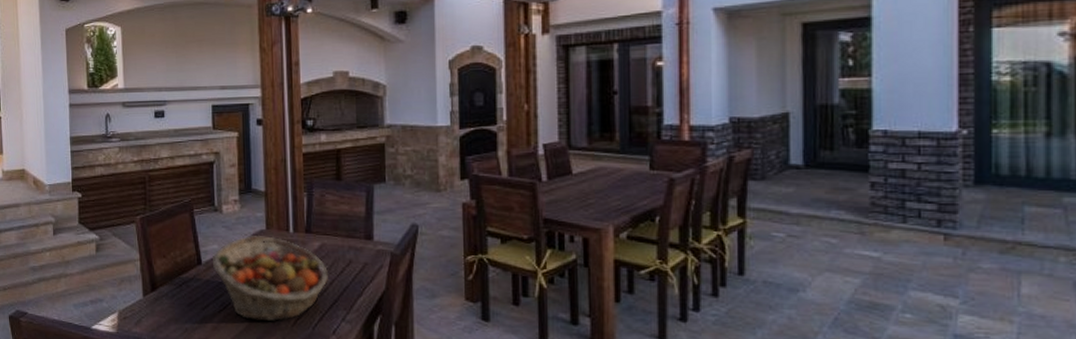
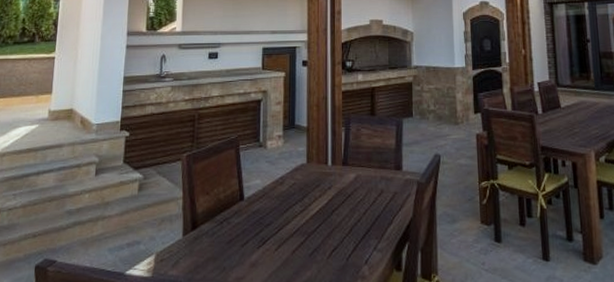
fruit basket: present [213,235,328,321] -> none [255,168,362,255]

